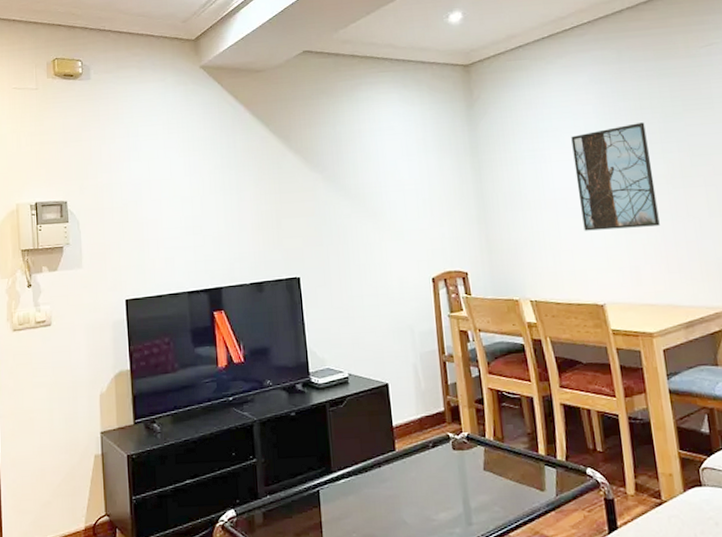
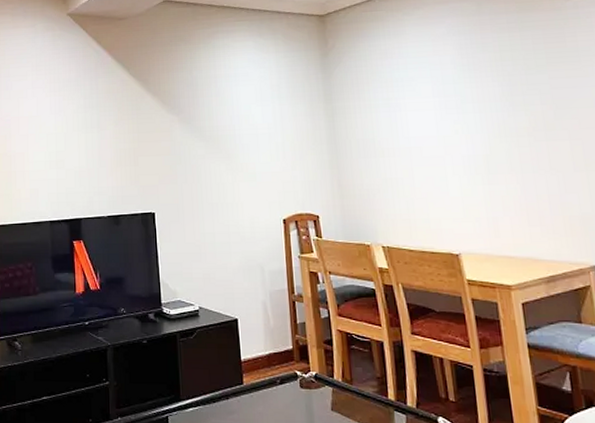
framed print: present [571,122,660,231] -> none [427,74,520,180]

